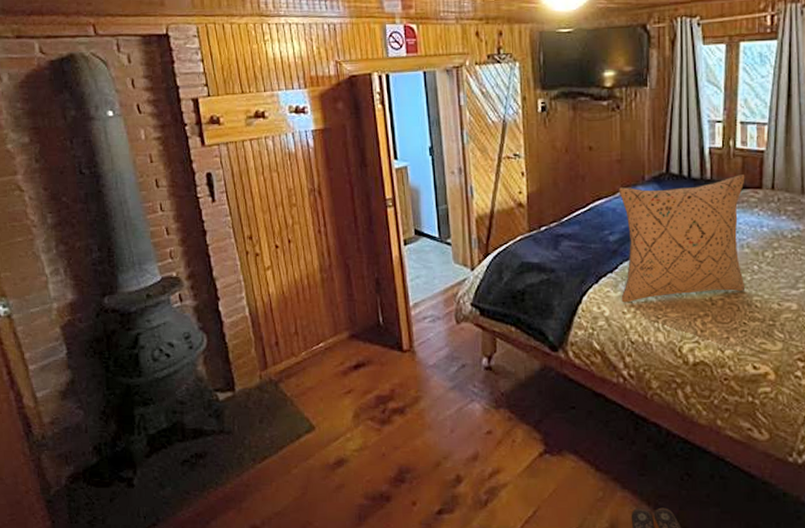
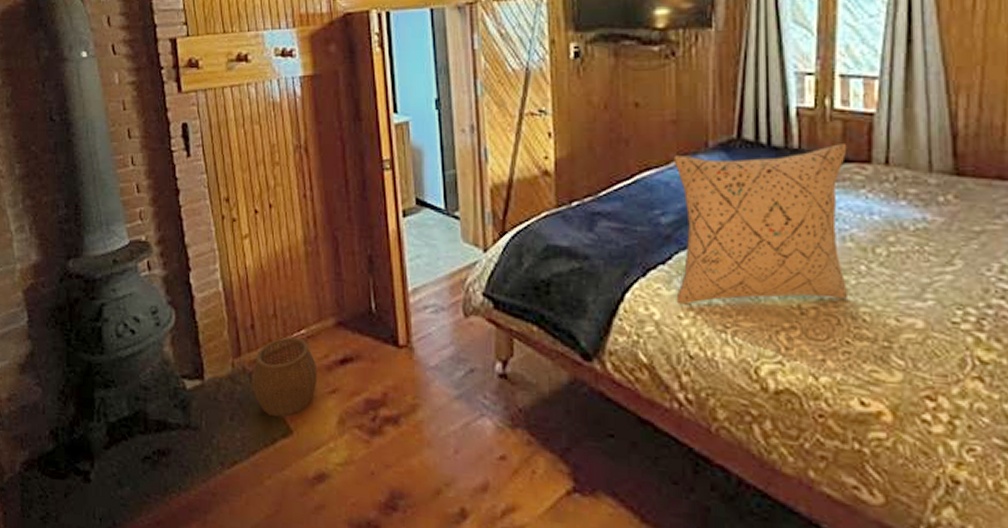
woven basket: none [278,350,335,417] -> present [252,337,318,418]

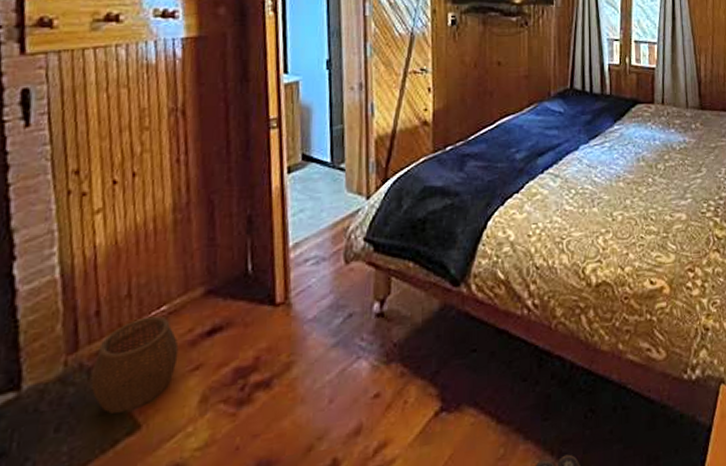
pillow: present [673,144,849,305] -> none [526,90,642,225]

